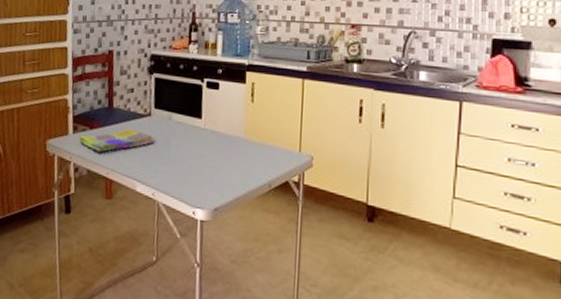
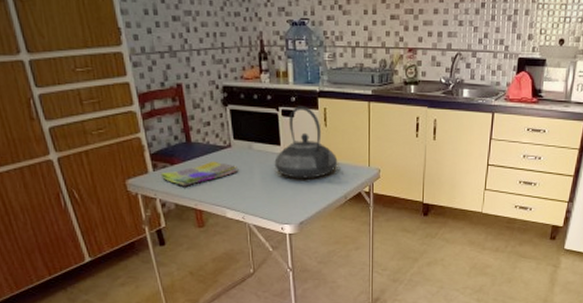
teapot: none [193,79,264,159] -> present [274,106,338,178]

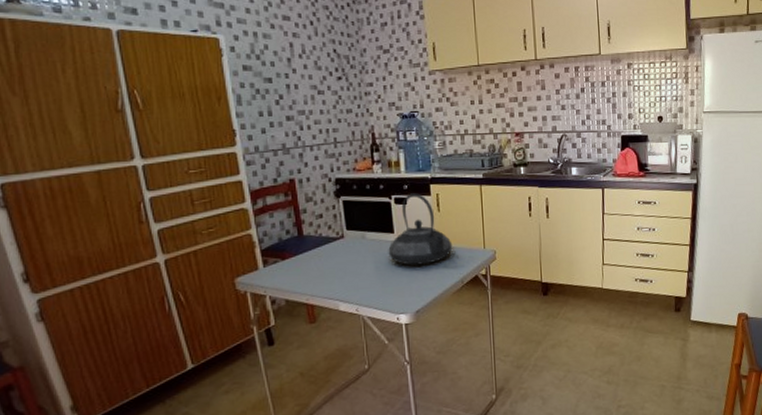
dish towel: present [160,161,237,186] -> none [271,253,351,281]

